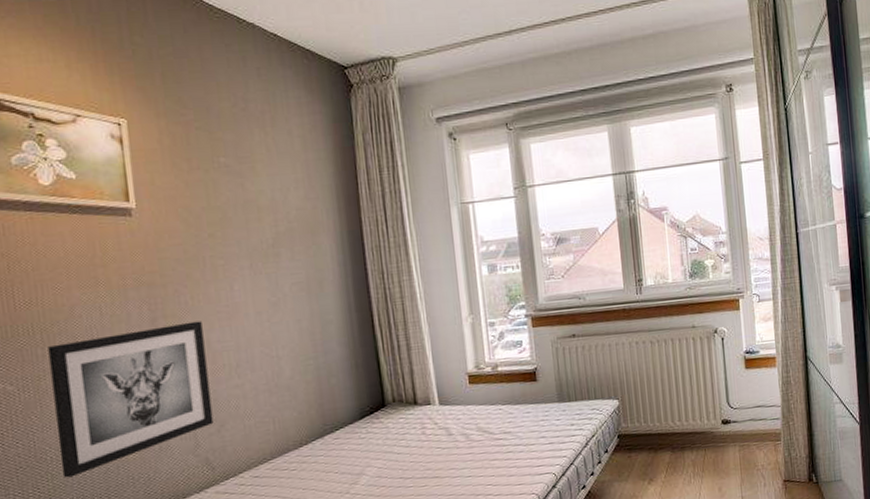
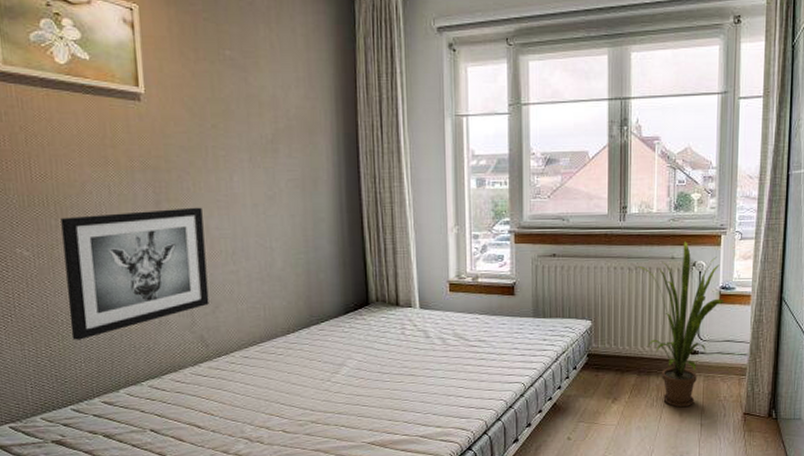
house plant: none [658,309,750,482] -> present [637,241,724,408]

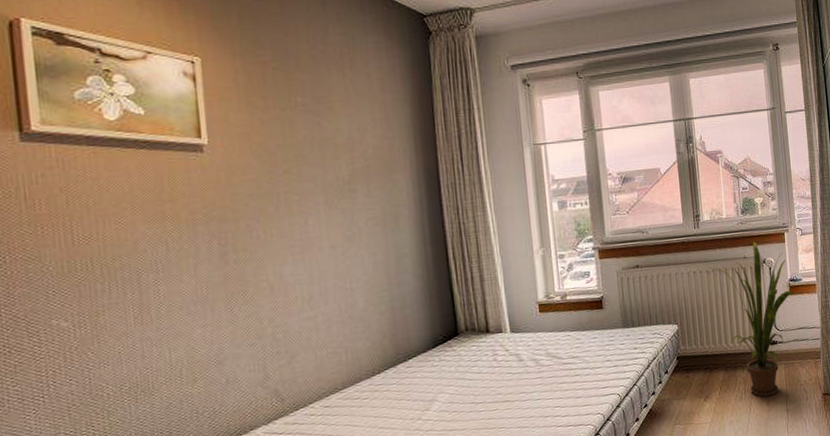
wall art: present [60,207,209,340] -> none [108,255,284,415]

